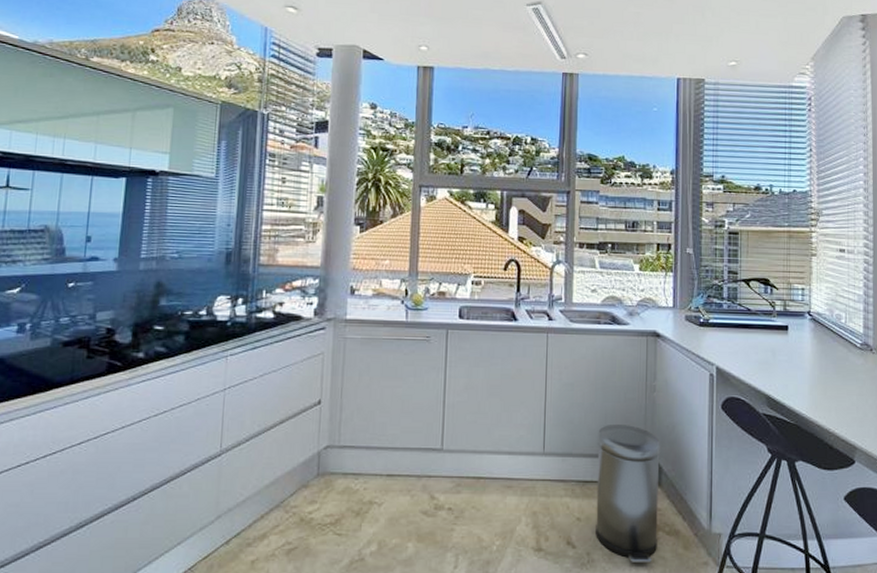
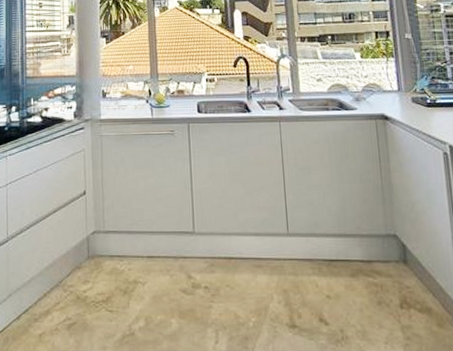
pedal bin: present [596,425,660,564] -> none [338,205,411,341]

